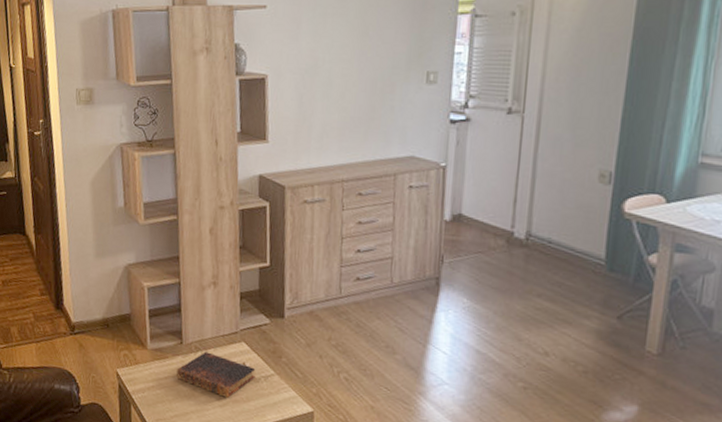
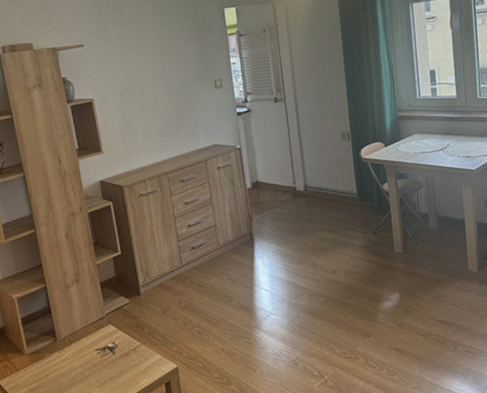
book: present [176,351,256,398] -> none [55,341,125,378]

